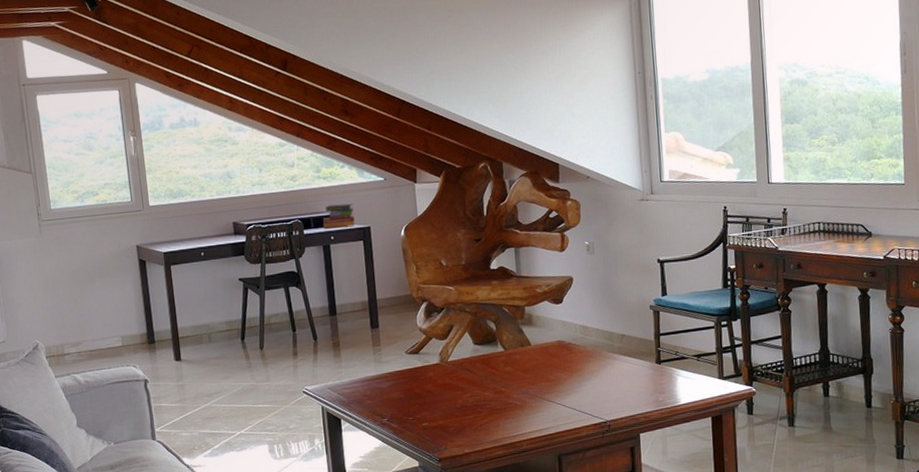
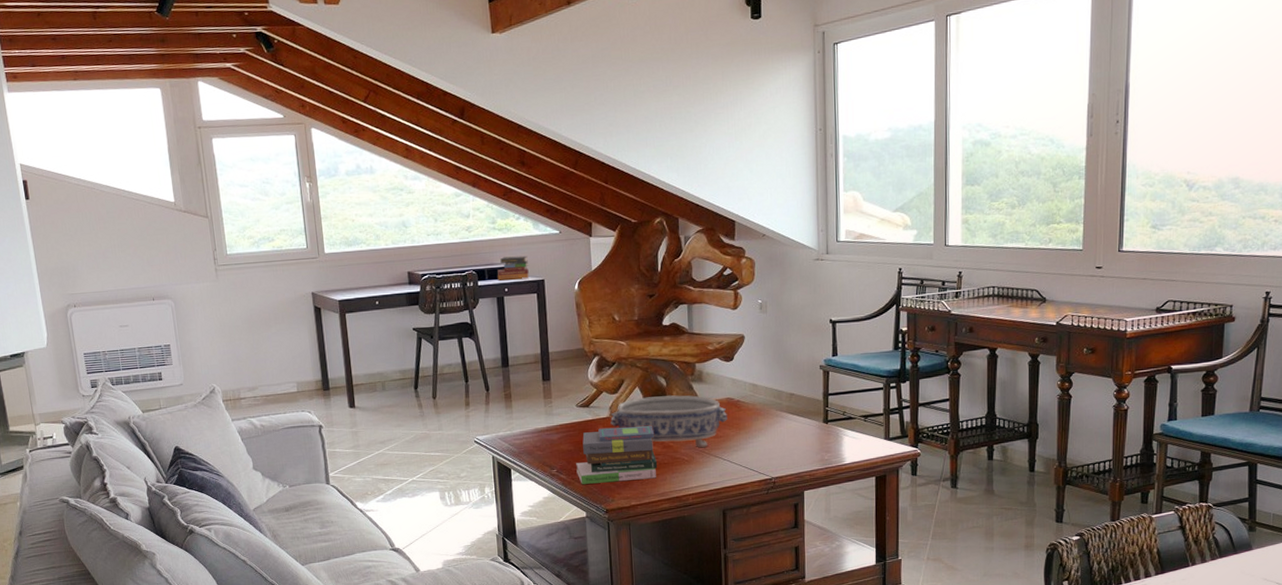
books: none [407,370,489,433] -> present [576,425,657,484]
decorative bowl: none [441,339,559,393] -> present [610,395,727,448]

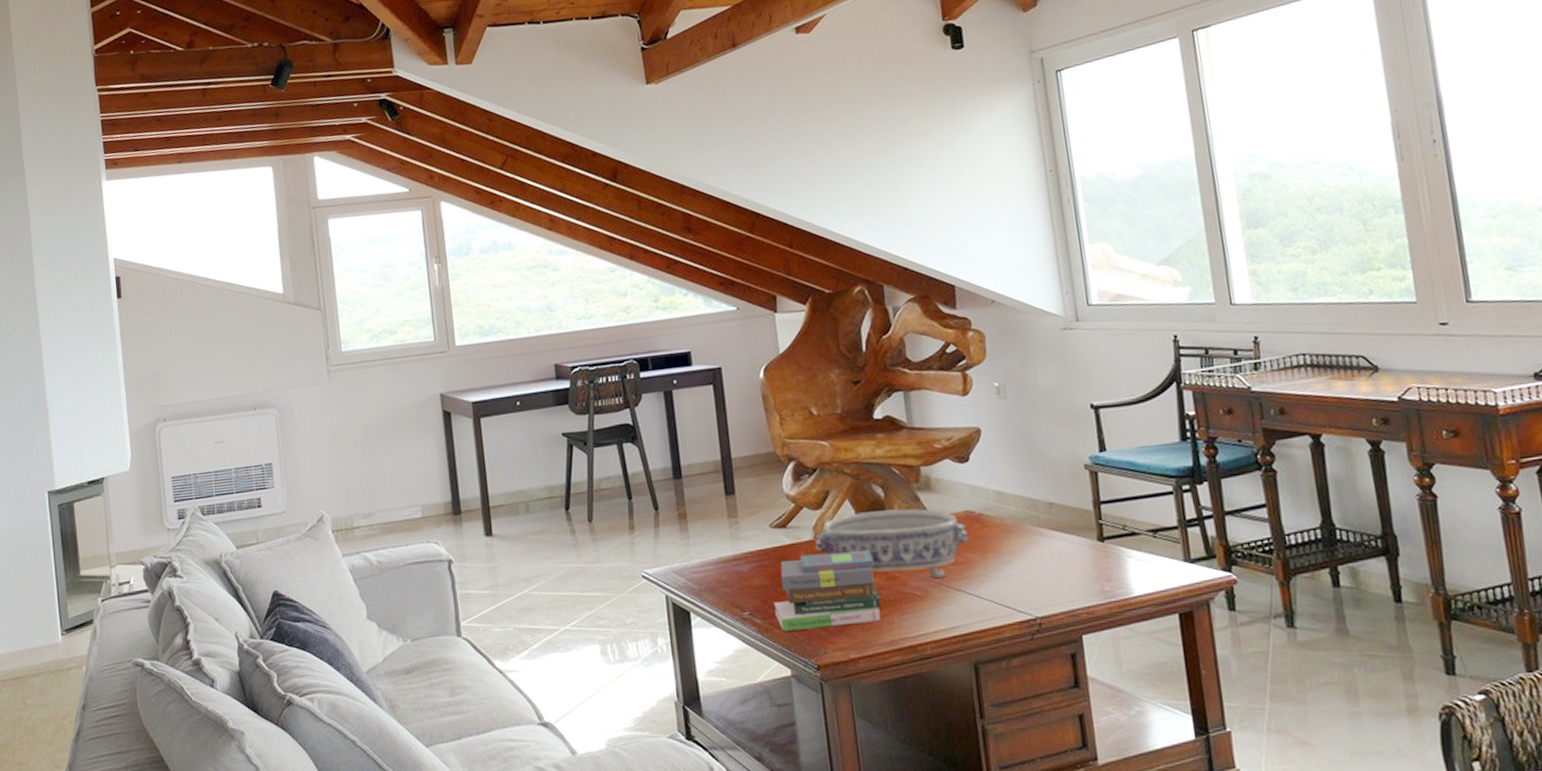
books: present [497,255,529,280] -> none [663,338,703,370]

